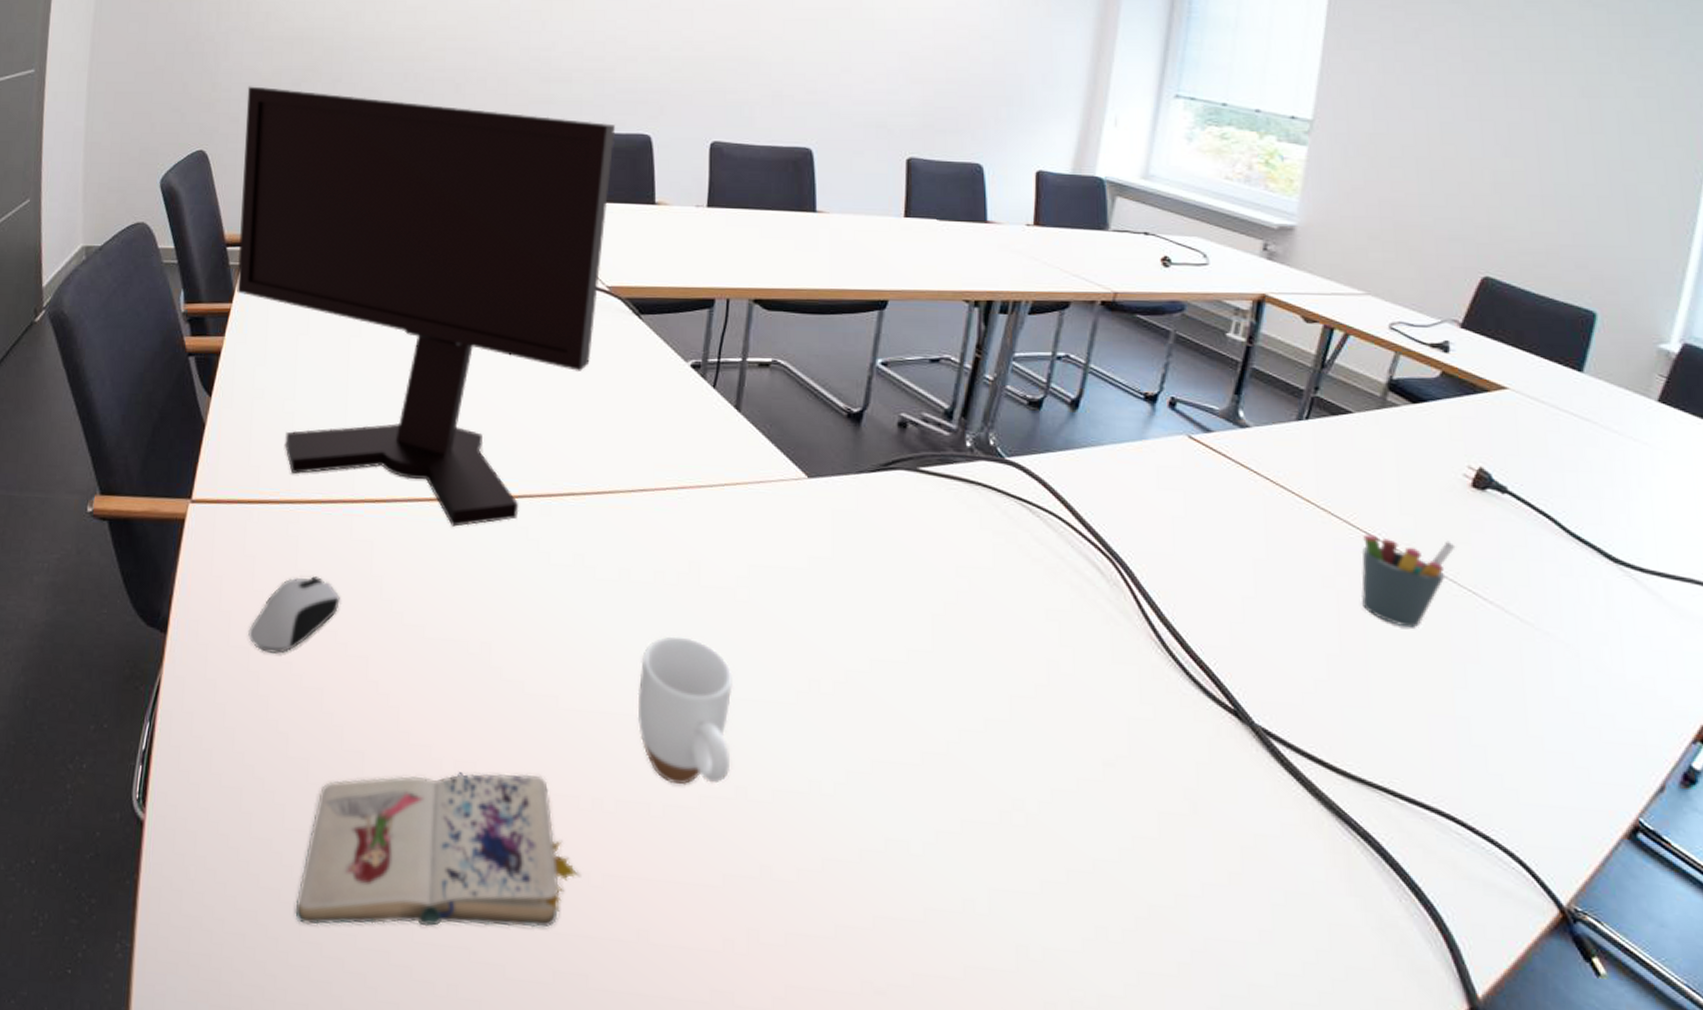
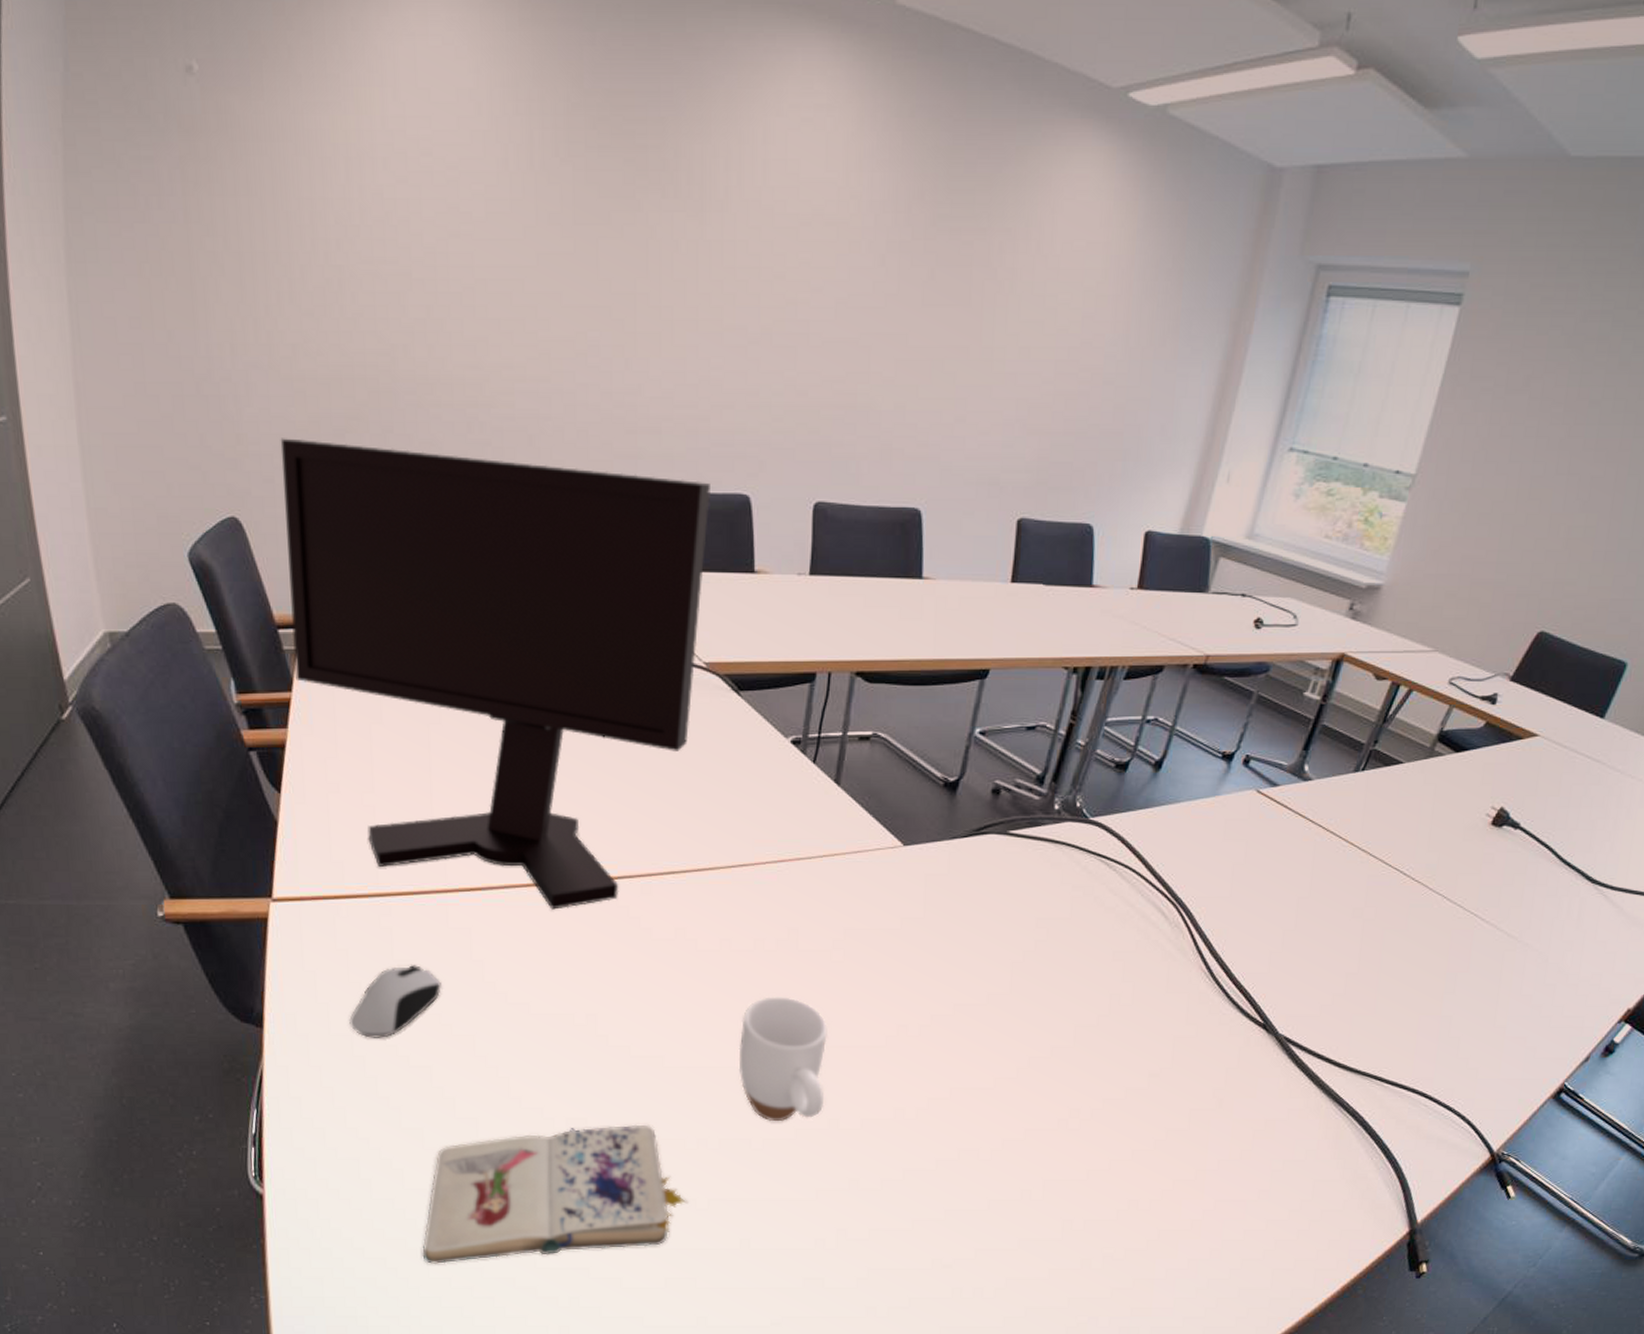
pen holder: present [1361,533,1456,628] -> none [1383,869,1468,947]

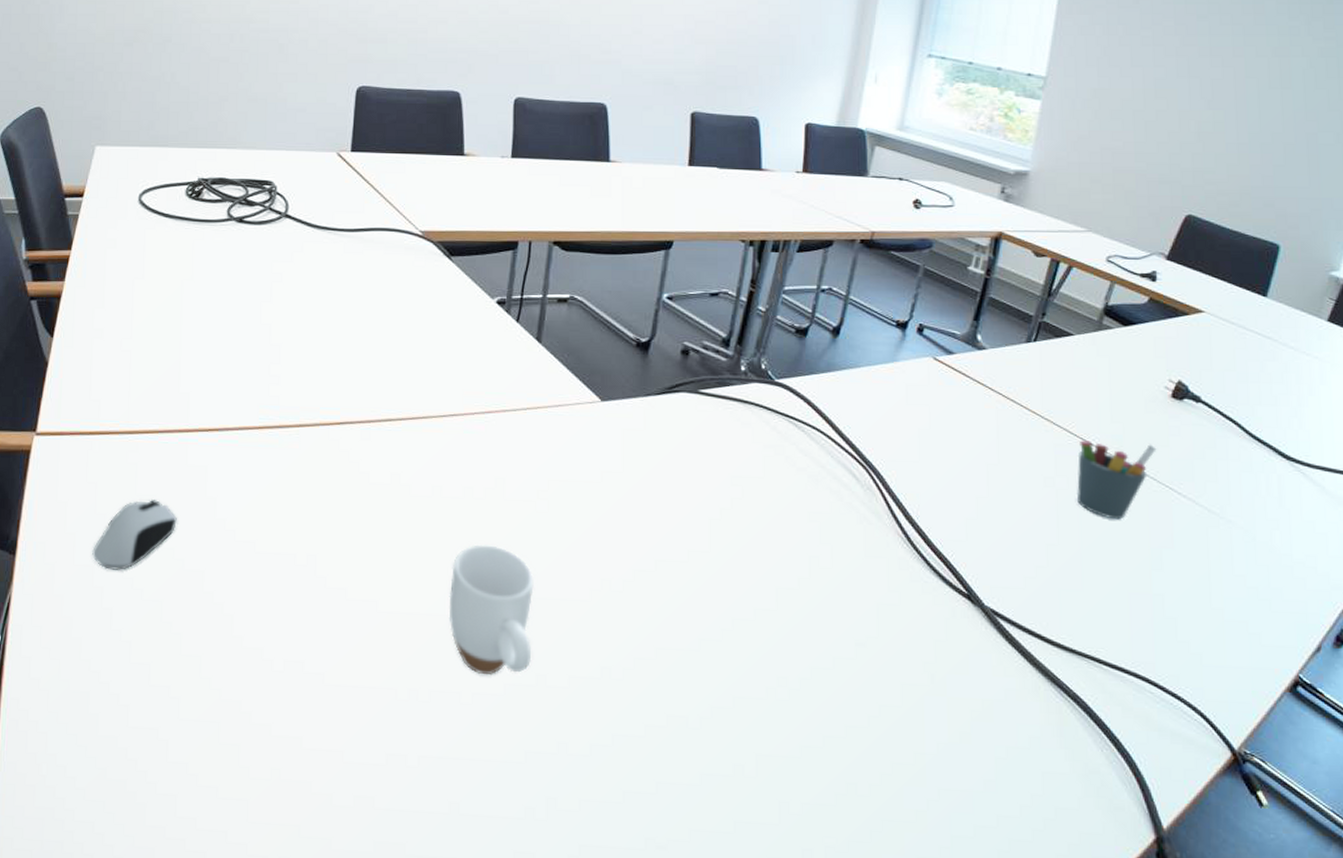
monitor: present [280,438,710,910] -> none [75,46,427,452]
paperback book: present [422,1124,687,1264] -> none [140,670,398,811]
pen holder: none [1383,869,1468,947] -> present [1077,439,1157,520]

